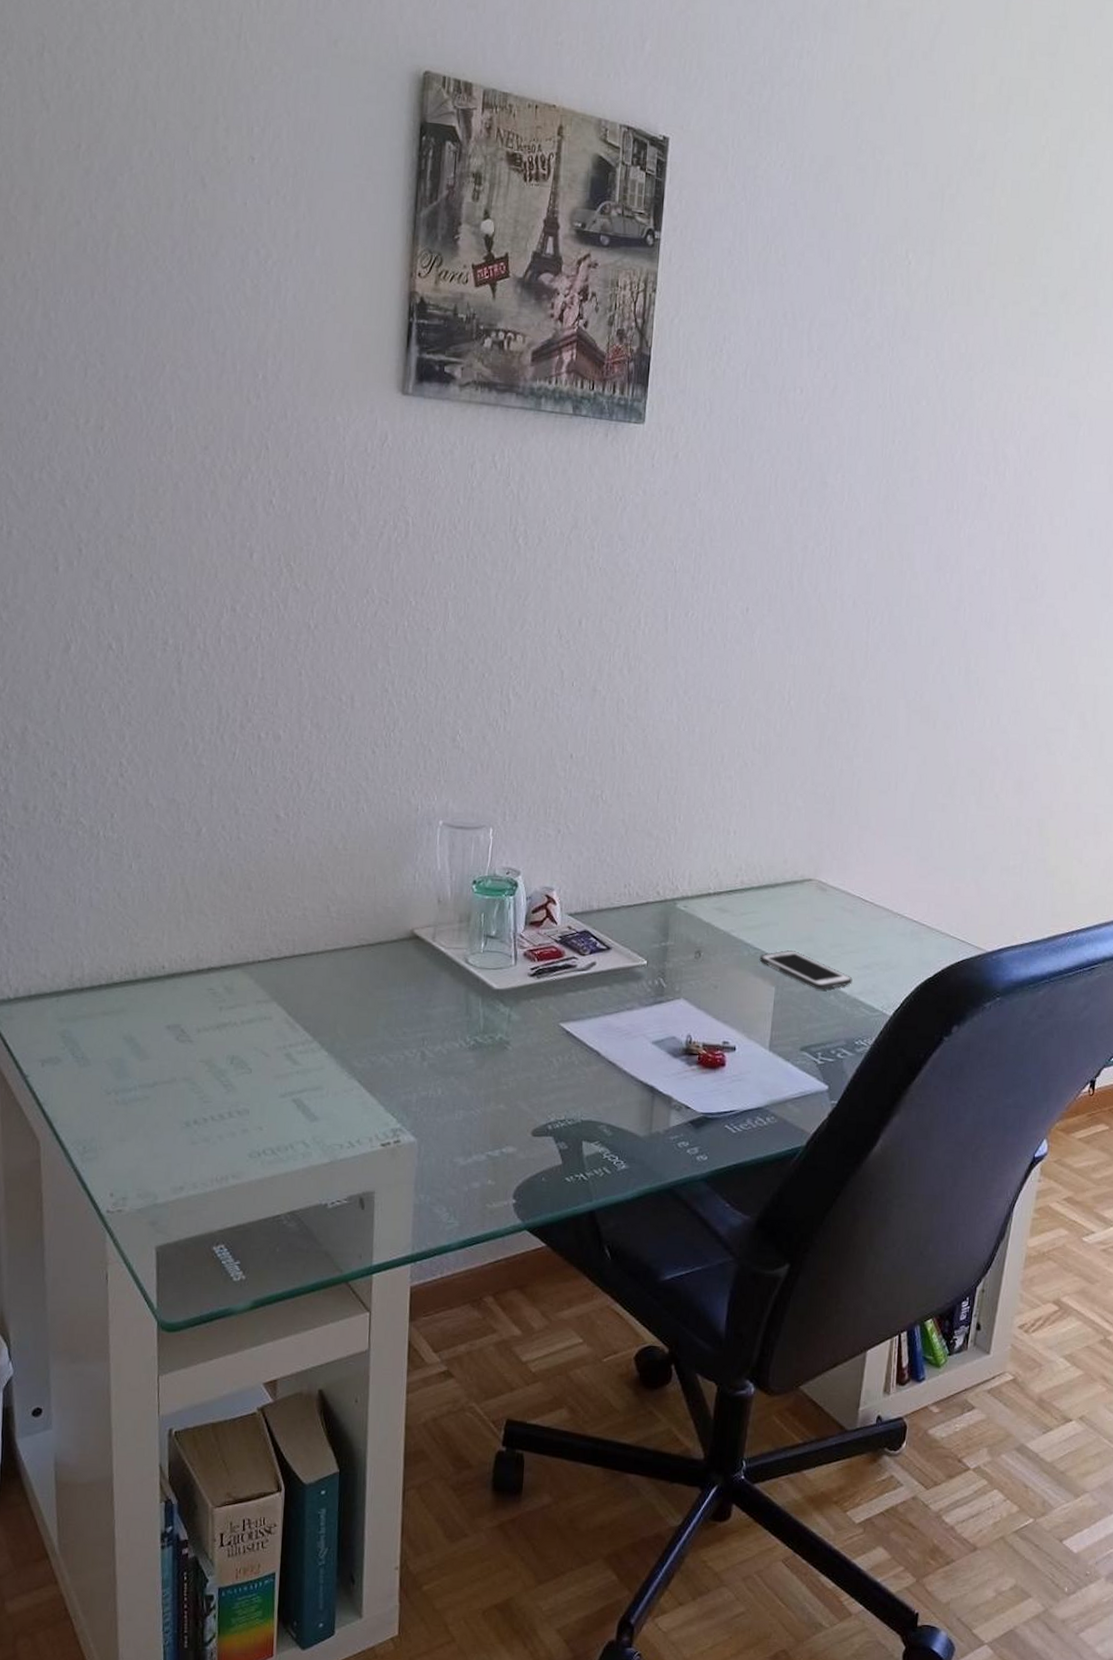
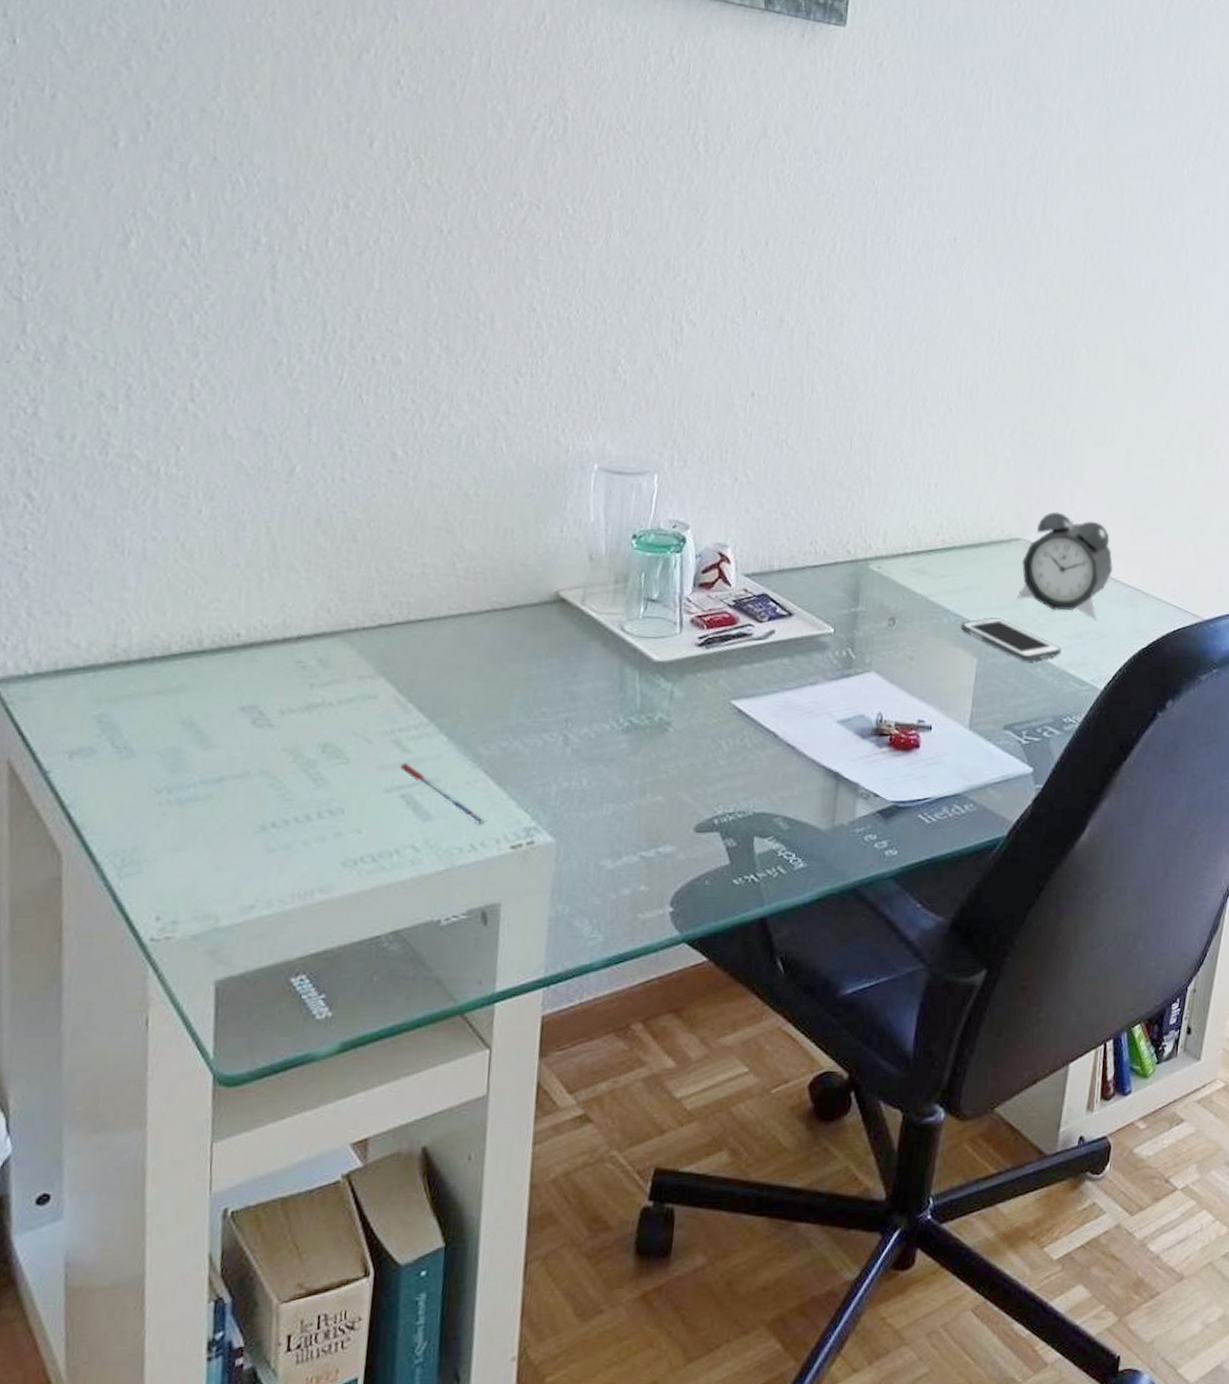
pen: none [291,1072,362,1125] -> present [400,762,488,825]
alarm clock: none [810,854,900,953] -> present [1017,512,1114,620]

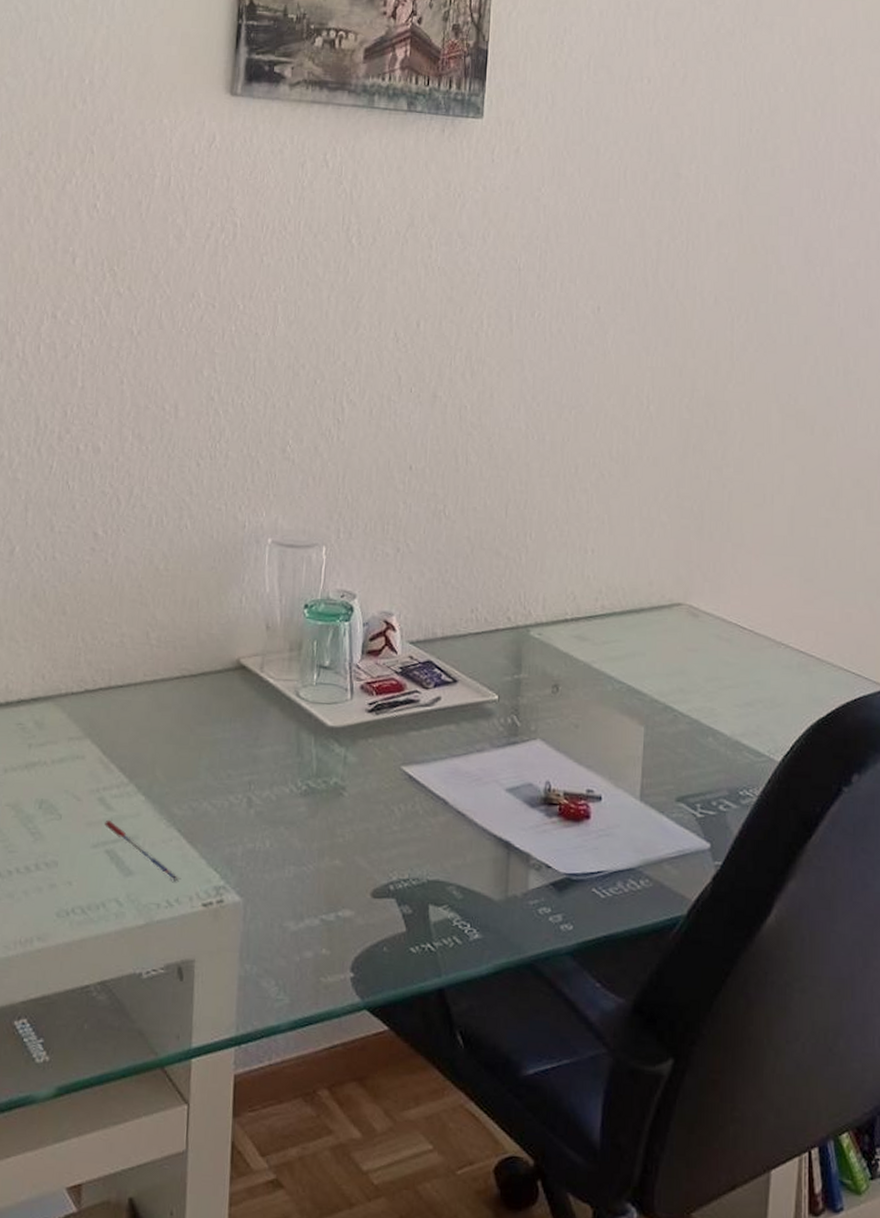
cell phone: present [960,617,1062,662] -> none [625,684,733,731]
alarm clock: present [1017,512,1114,620] -> none [682,575,783,688]

